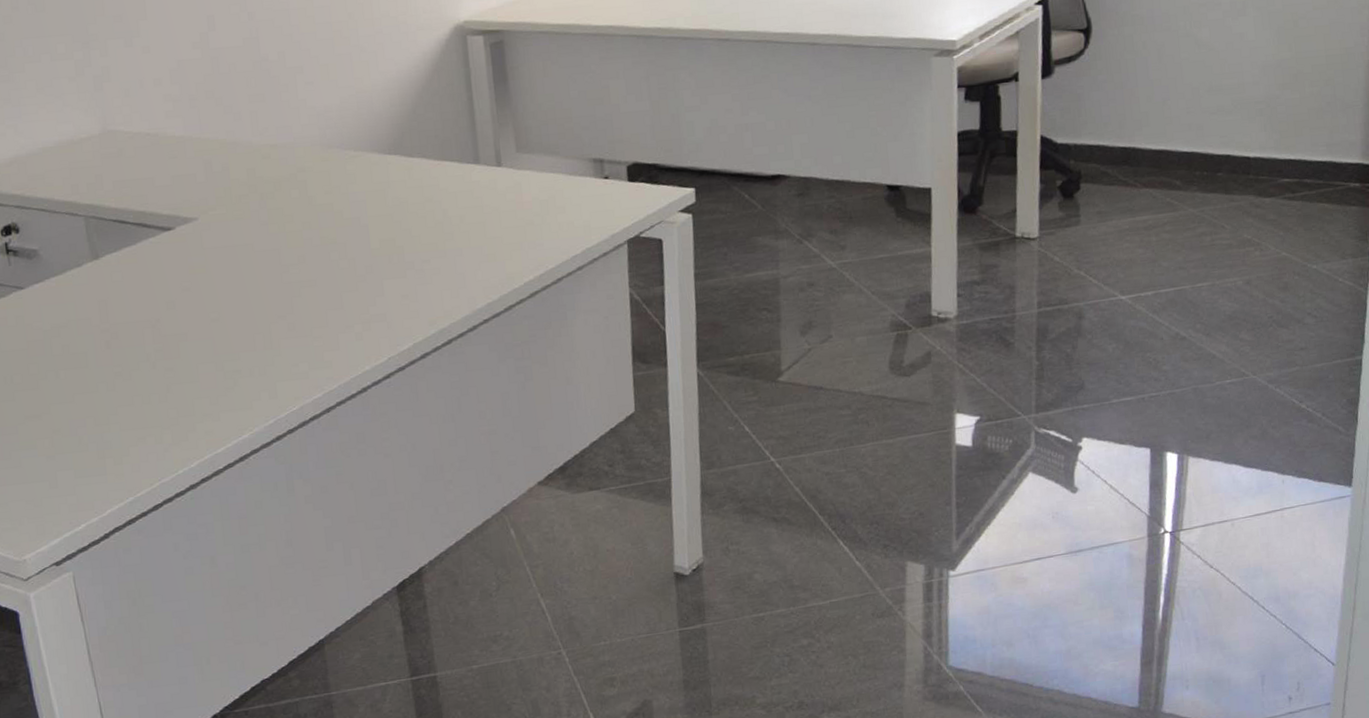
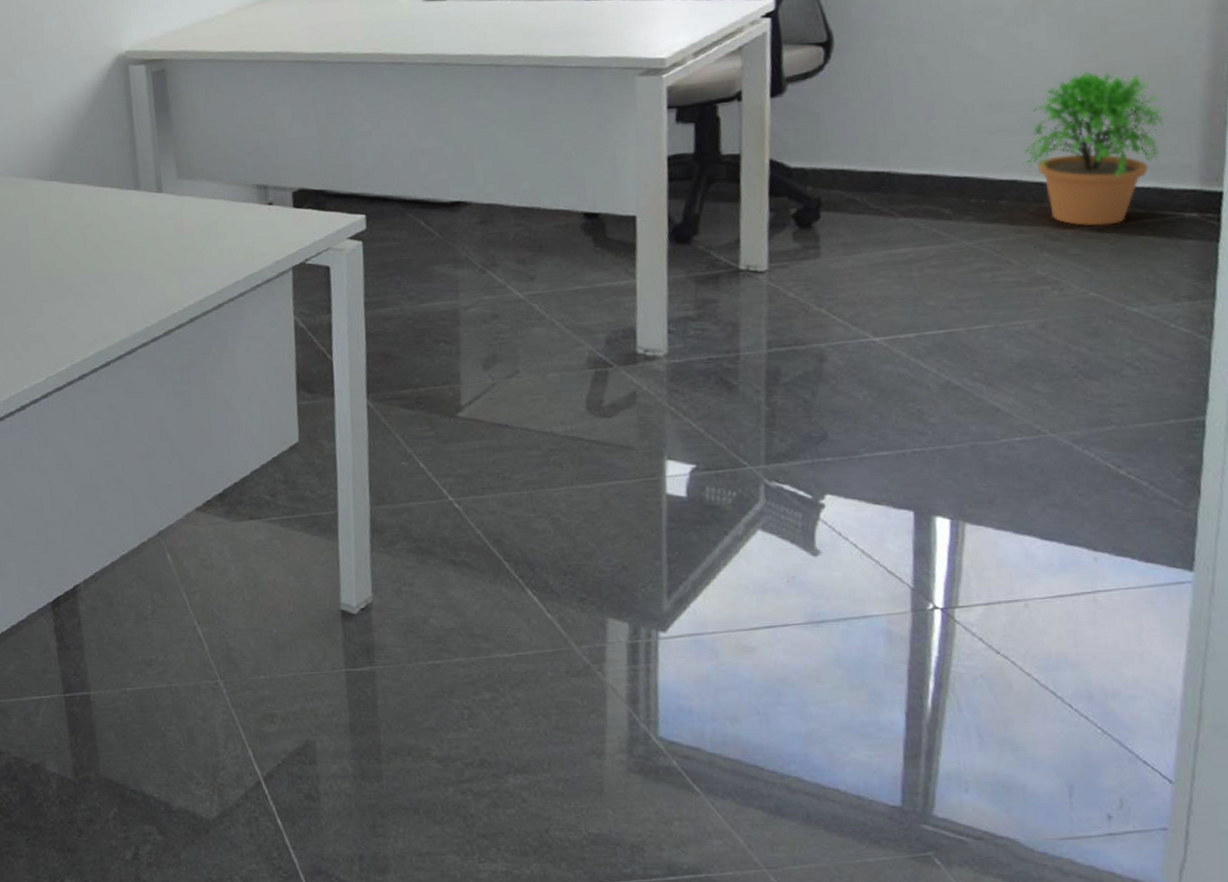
potted plant: none [1235,60,1340,195] -> present [1023,71,1167,226]

